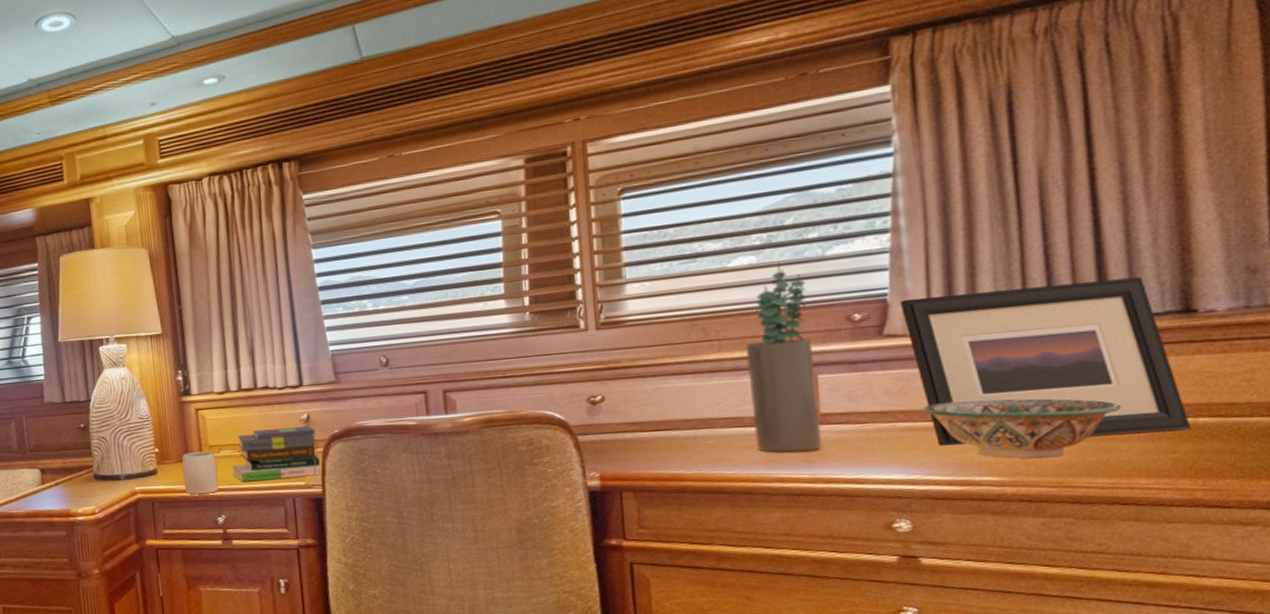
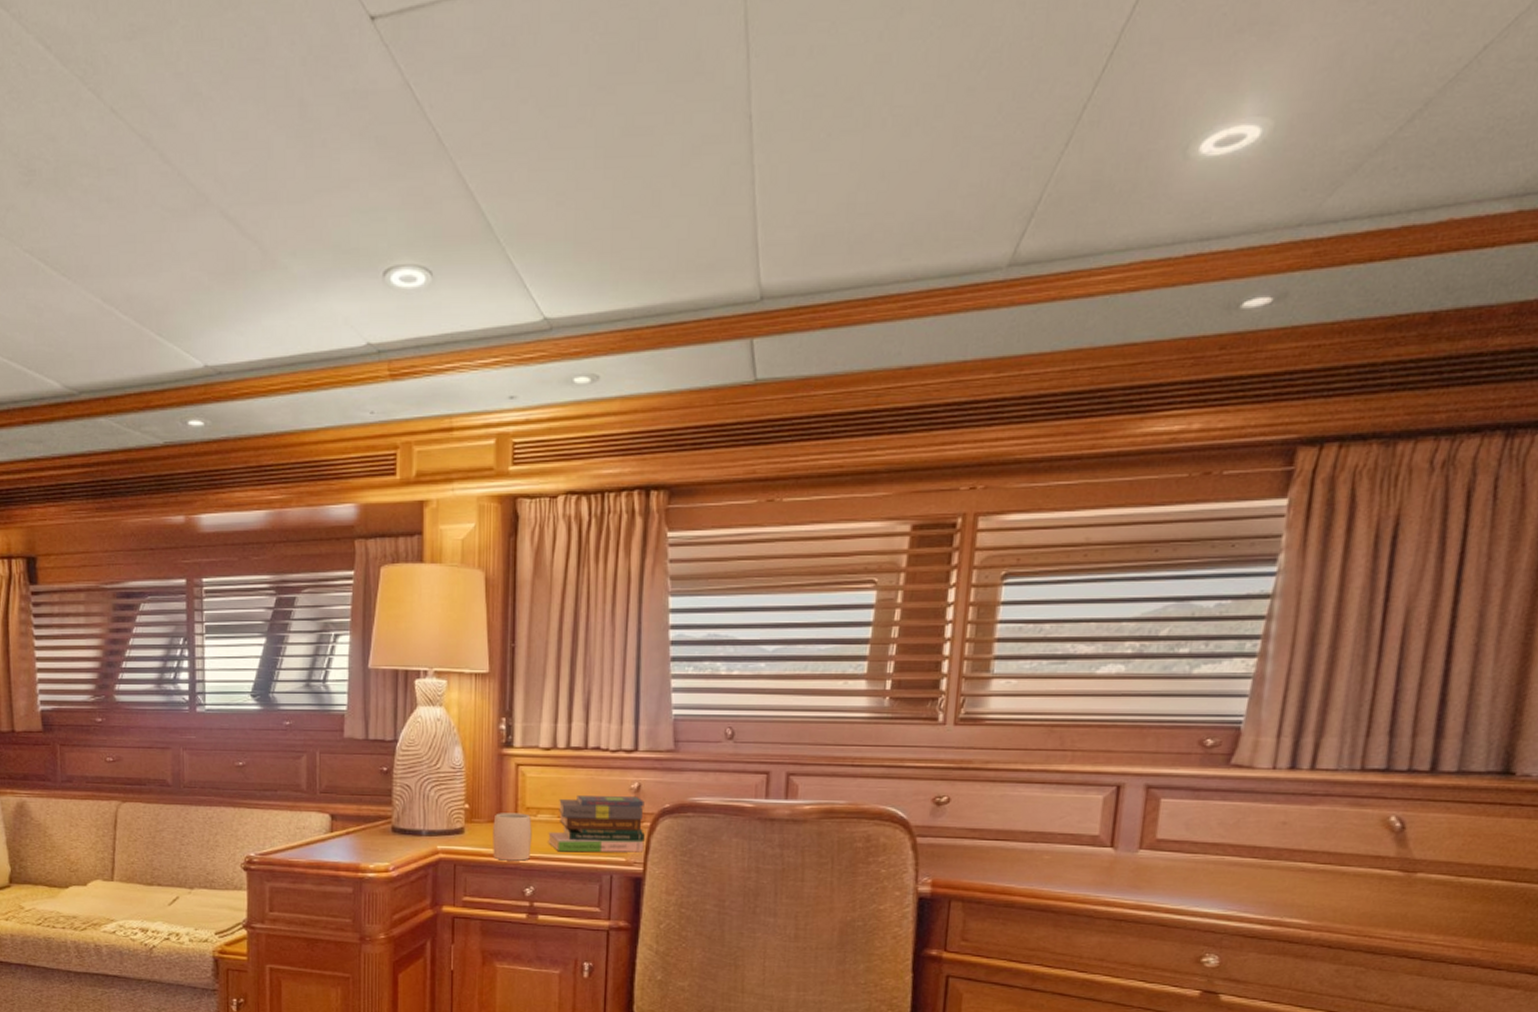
vase: present [746,262,823,454] -> none [1089,675,1167,878]
picture frame: present [899,277,1192,446] -> none [1251,729,1485,890]
decorative bowl: present [921,398,1122,459] -> none [1249,841,1430,906]

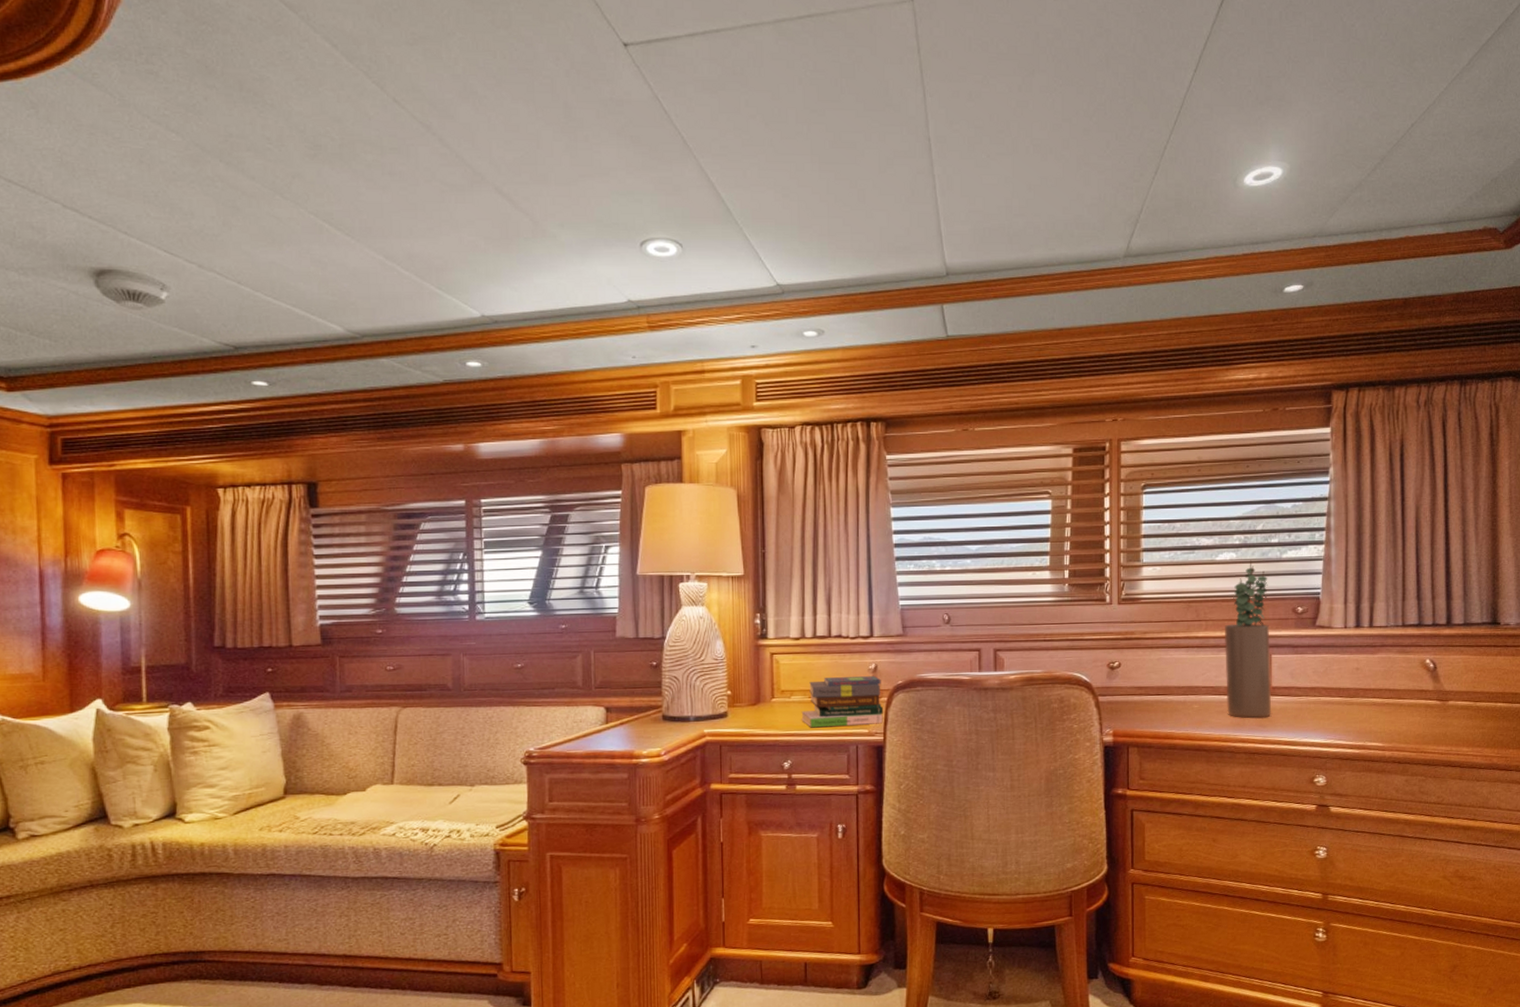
mug: present [493,813,532,861] -> none [753,696,788,739]
vase: none [1089,675,1167,878] -> present [1225,560,1272,719]

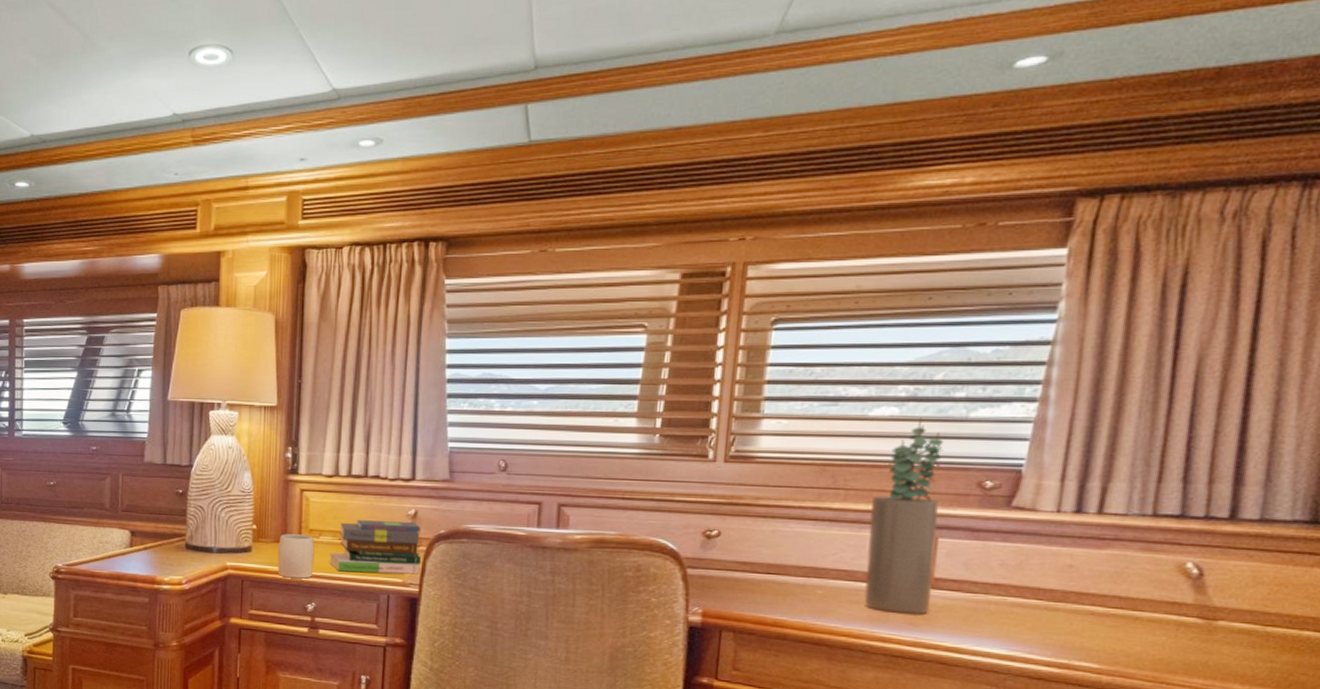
mug: none [753,696,788,739] -> present [277,534,315,579]

